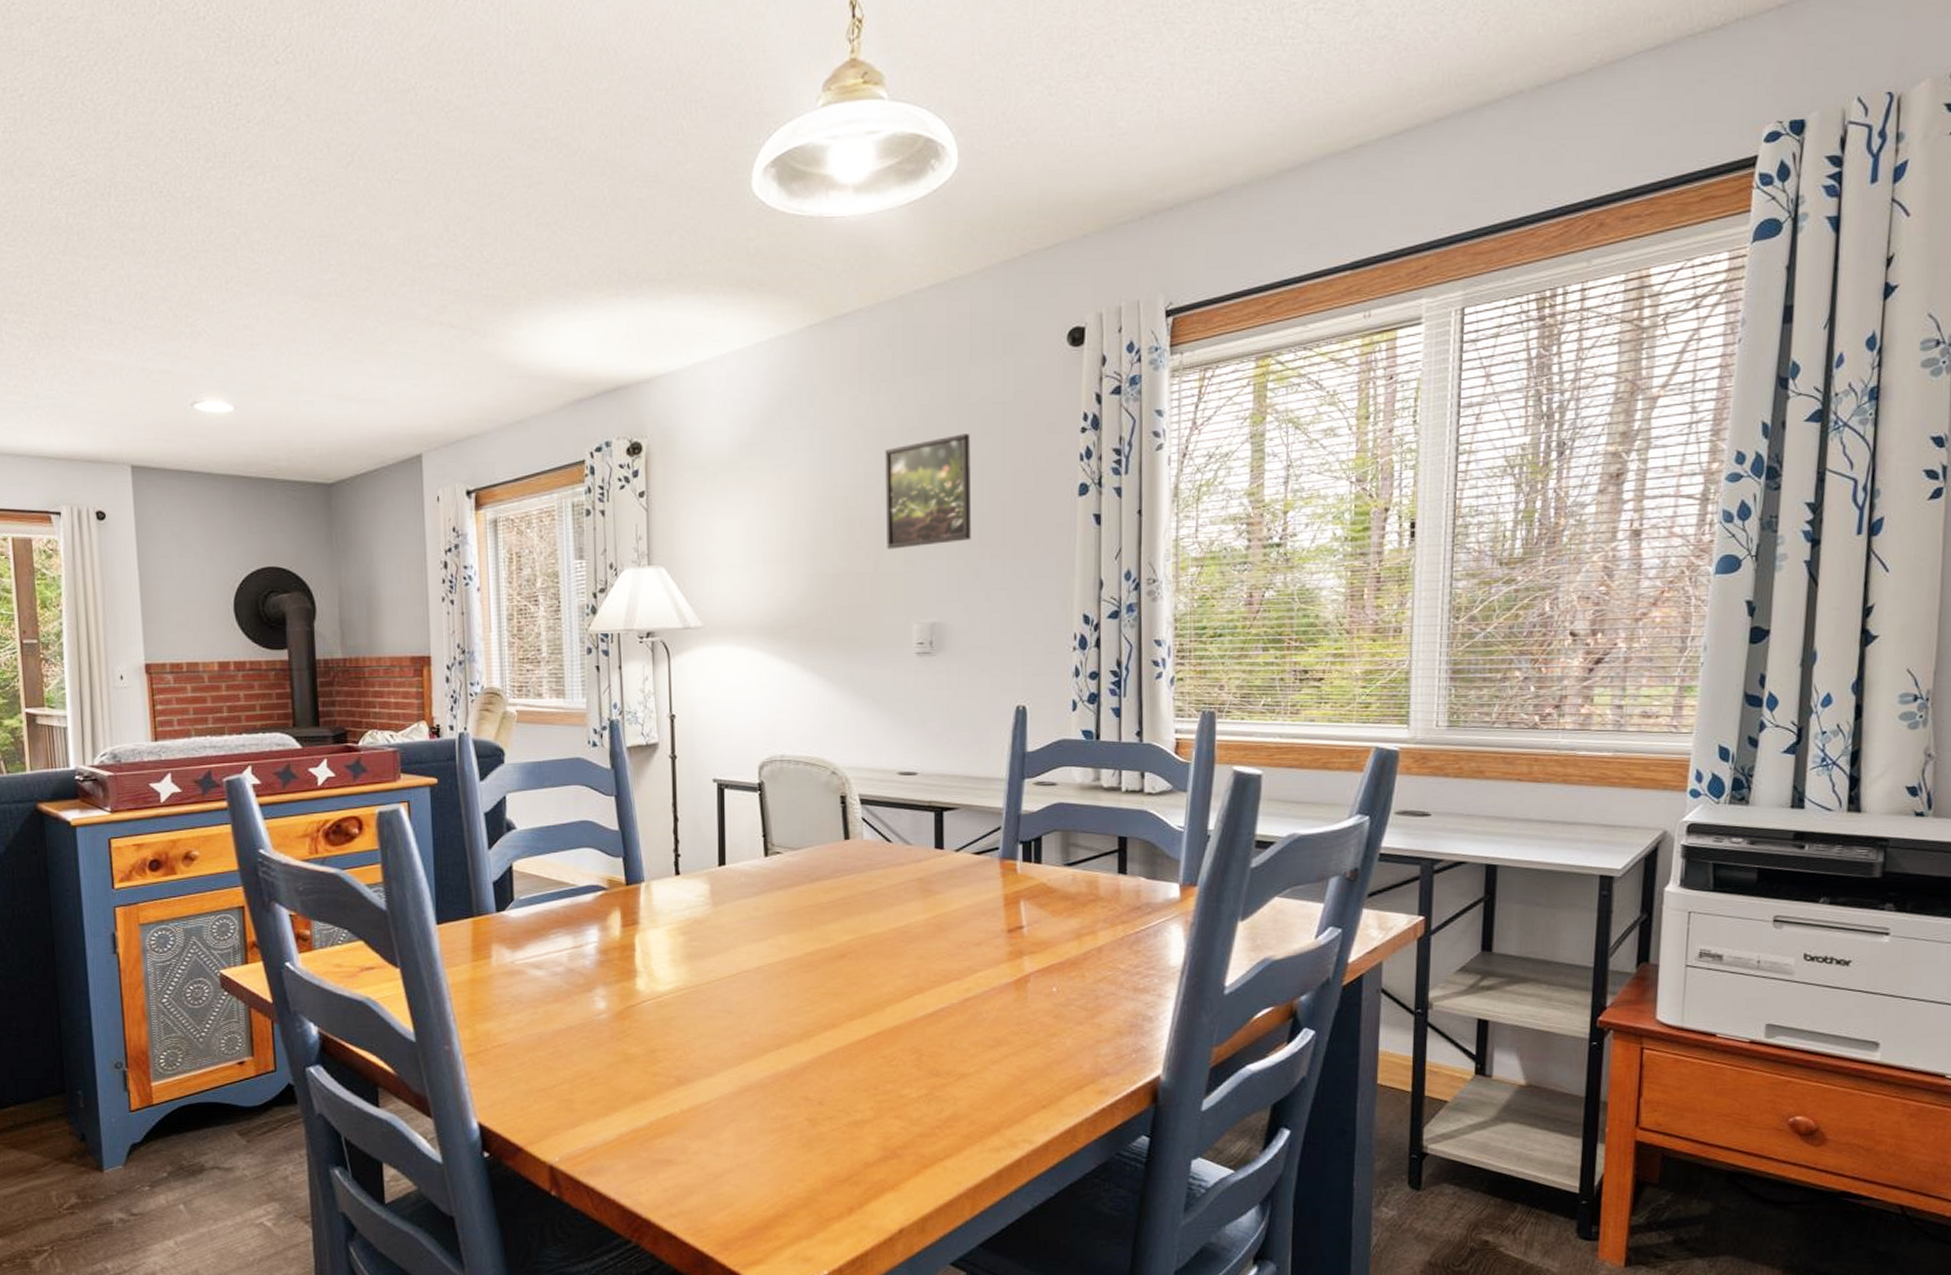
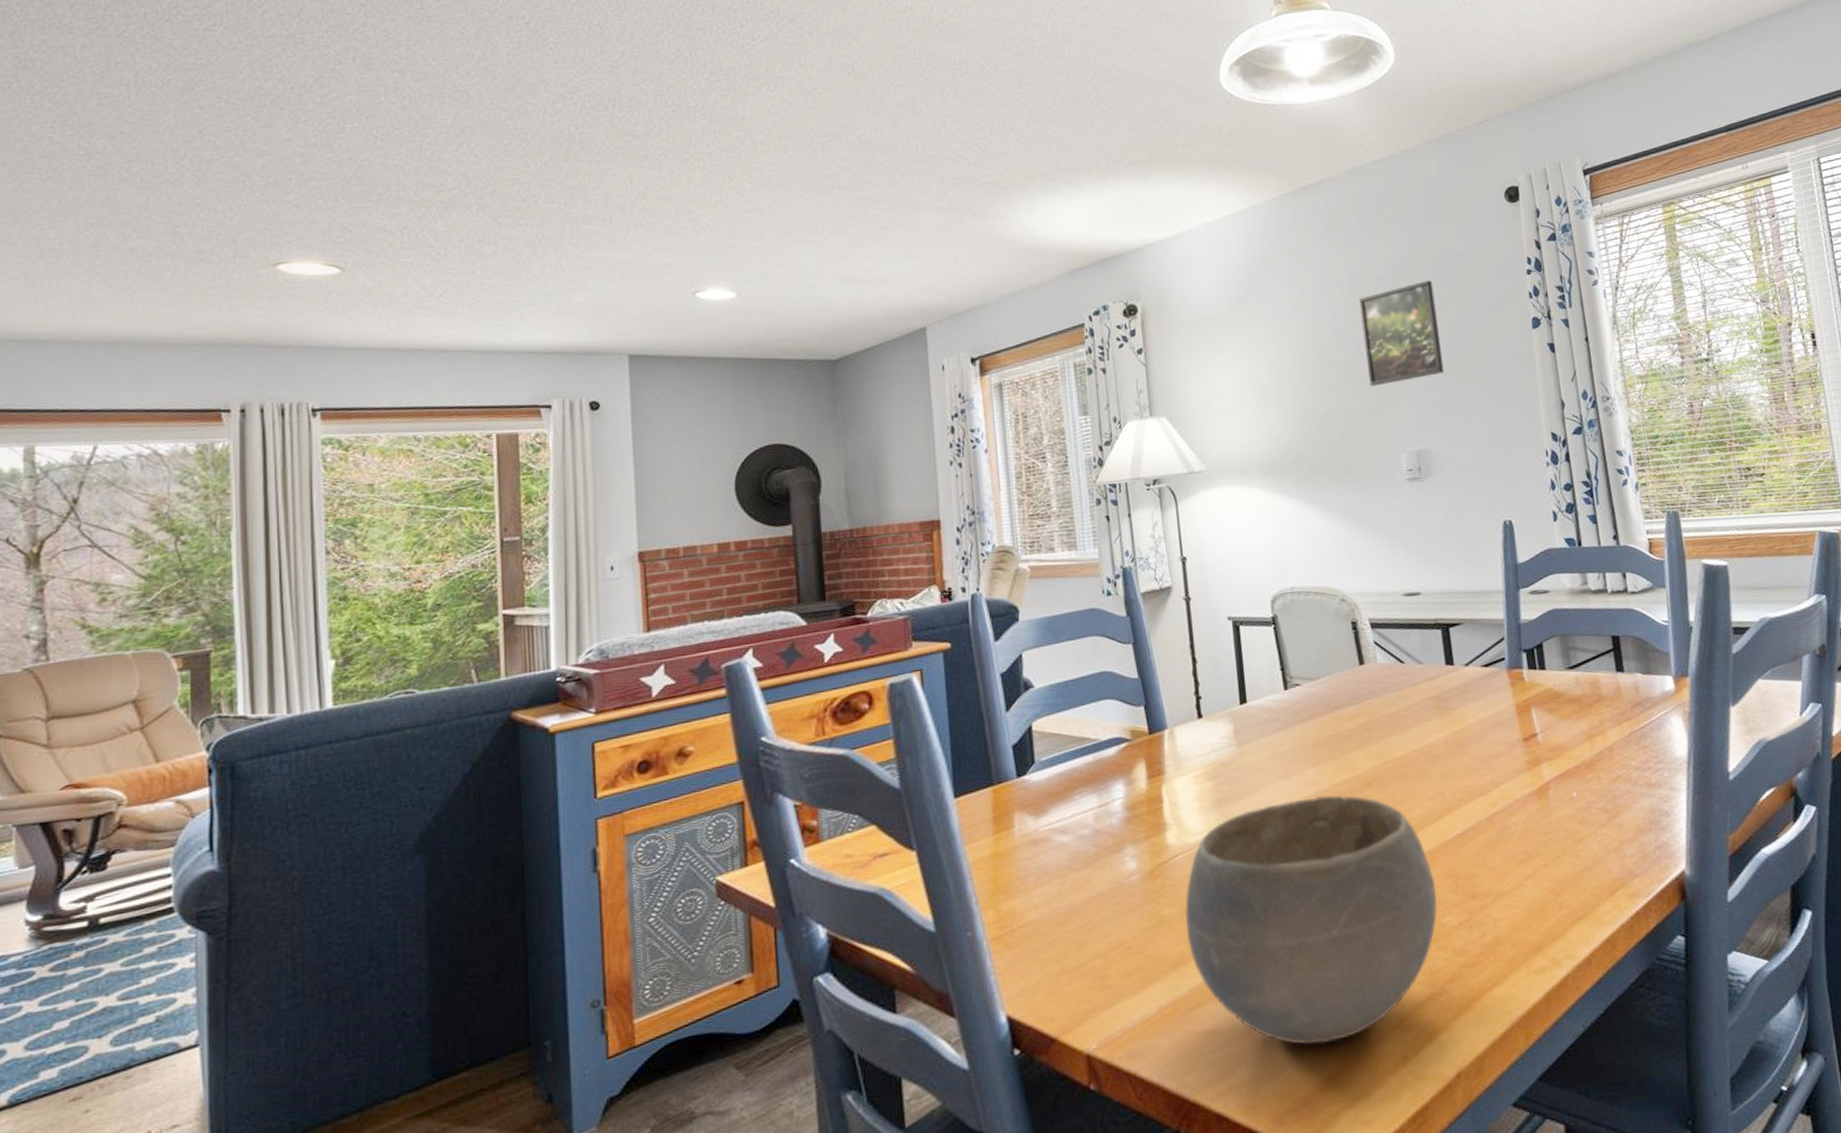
bowl: none [650,962,899,1186] -> present [1185,794,1438,1046]

